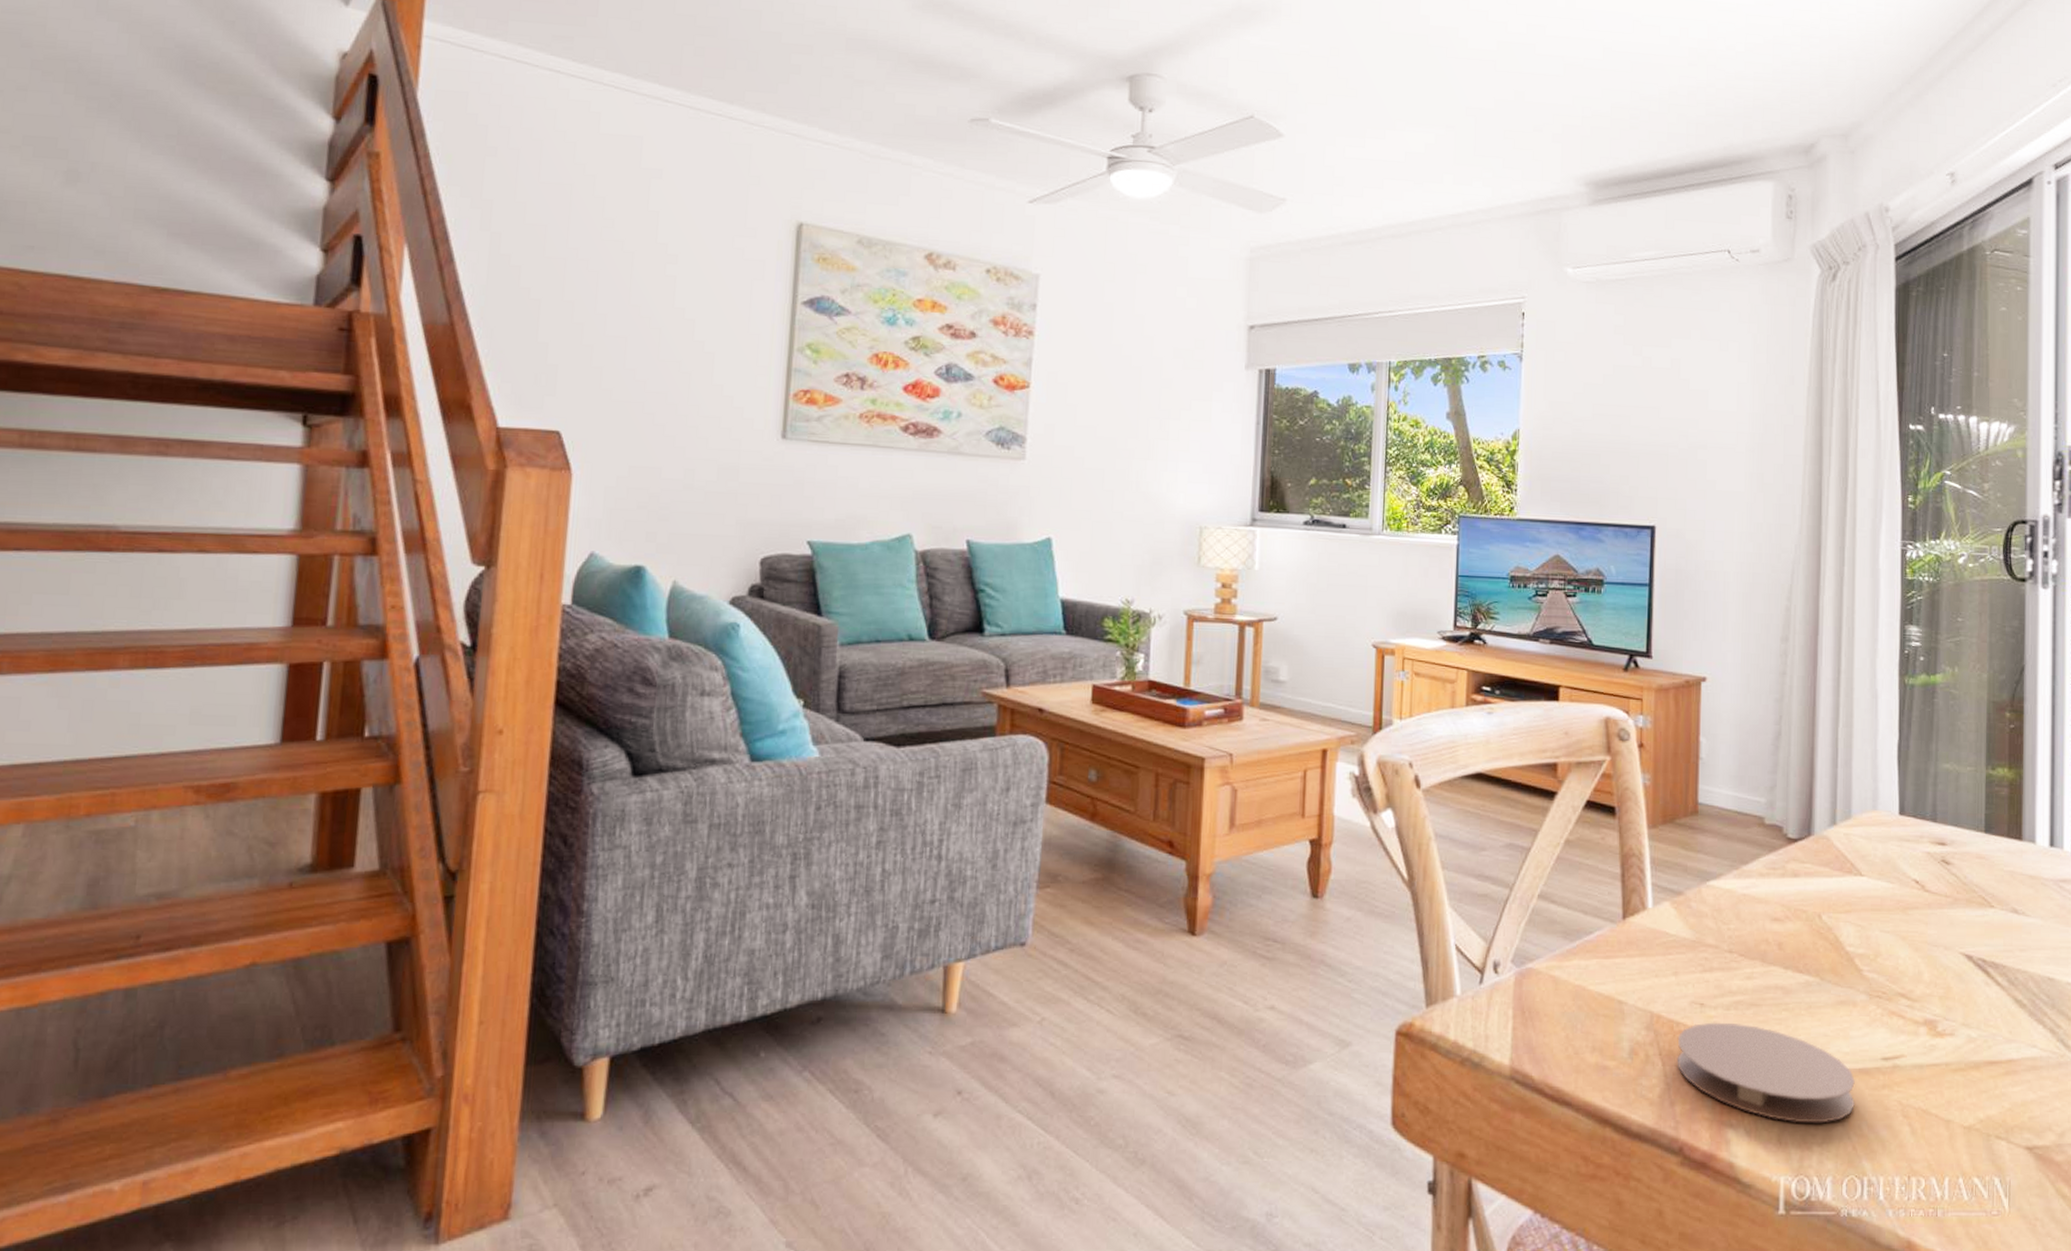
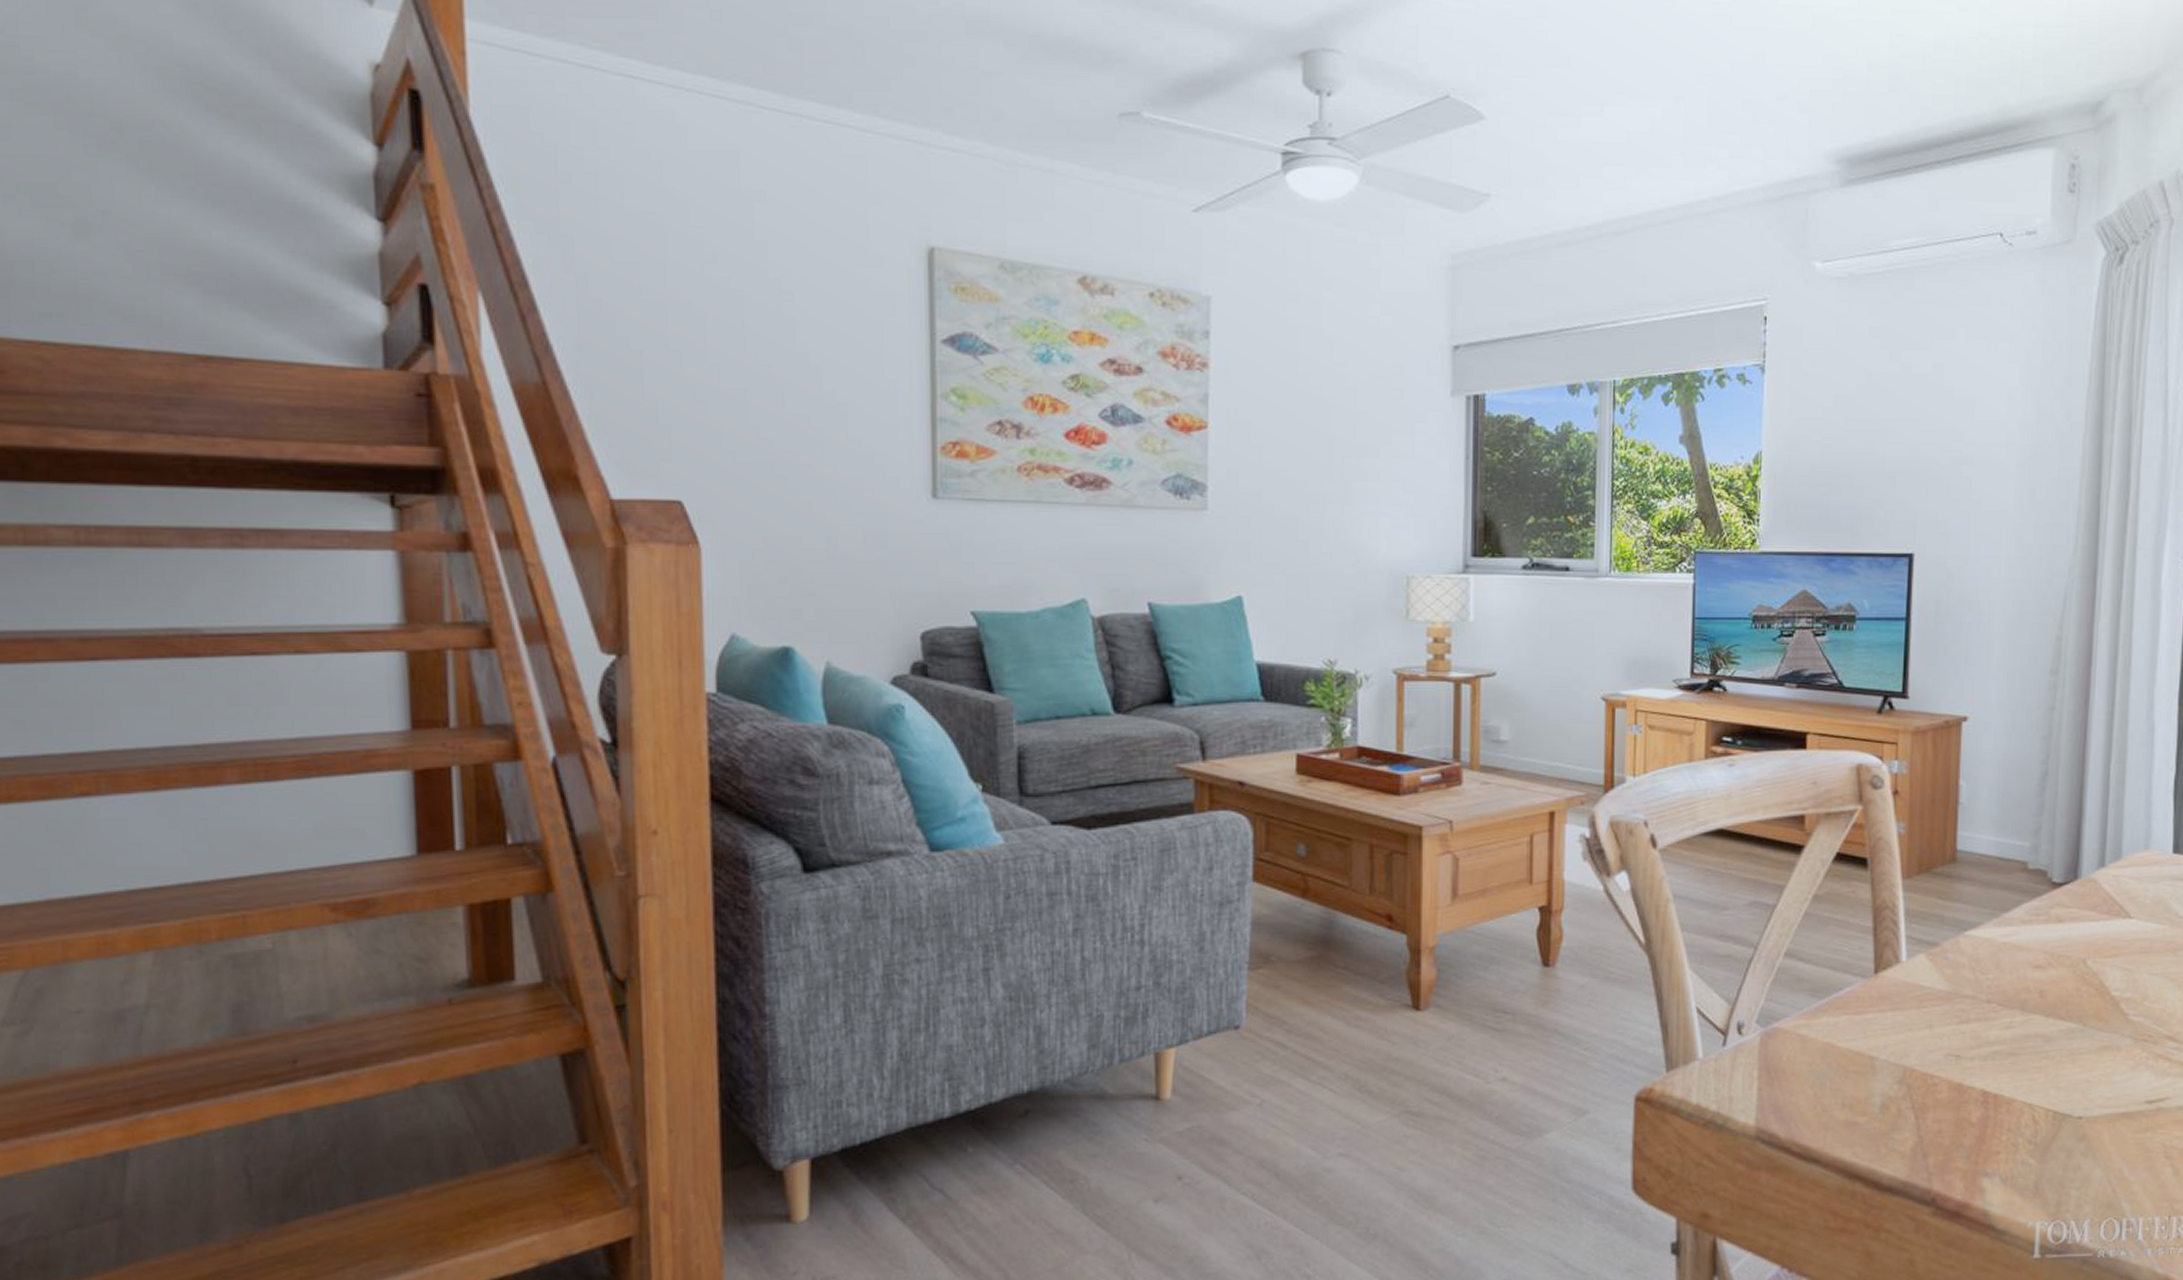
coaster: present [1677,1022,1855,1124] -> none [1930,1073,2117,1170]

